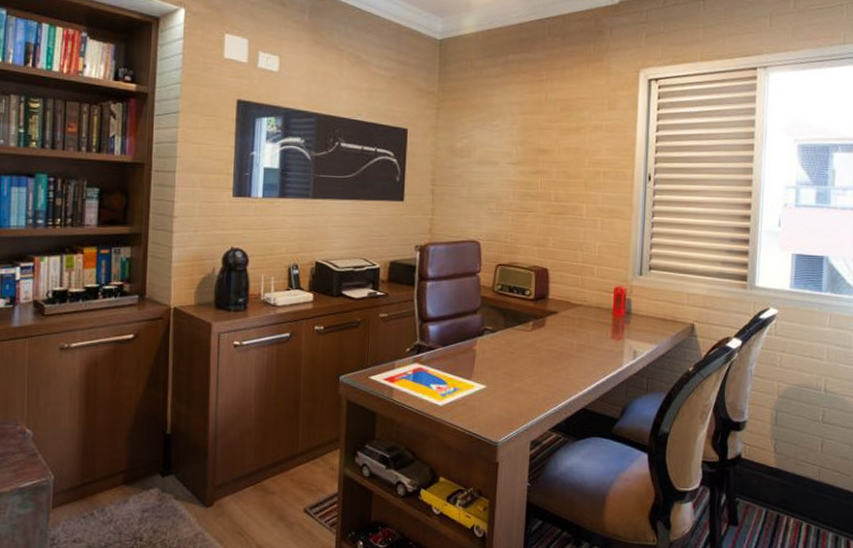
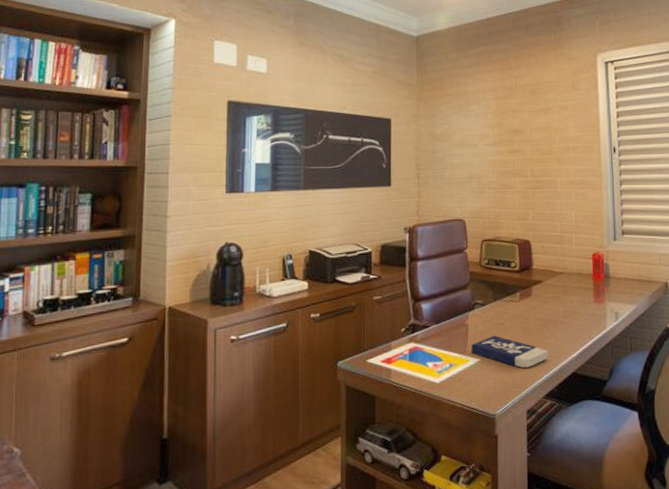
book: none [478,364,558,398] -> present [471,336,549,368]

